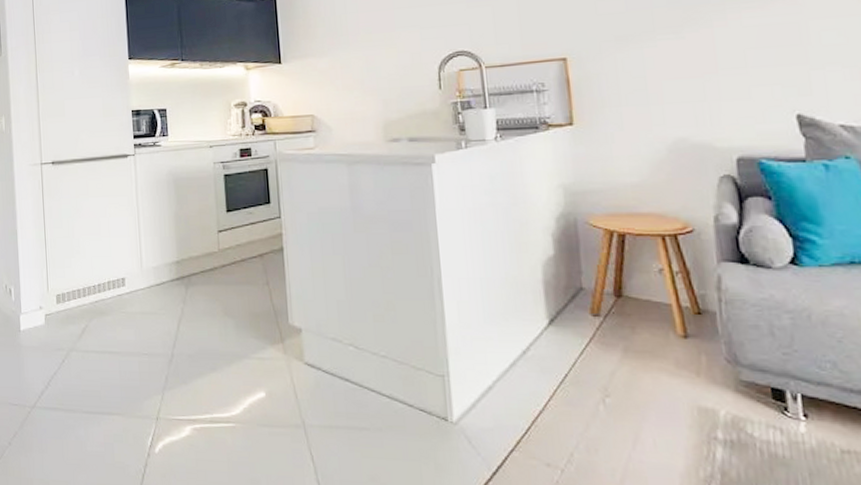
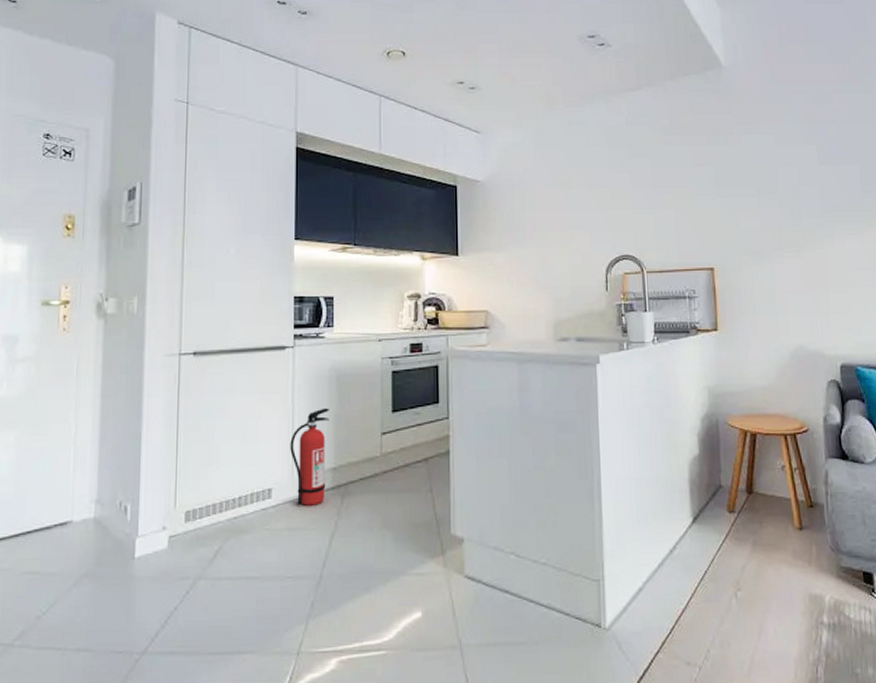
fire extinguisher: none [137,208,171,294] -> present [290,408,329,506]

